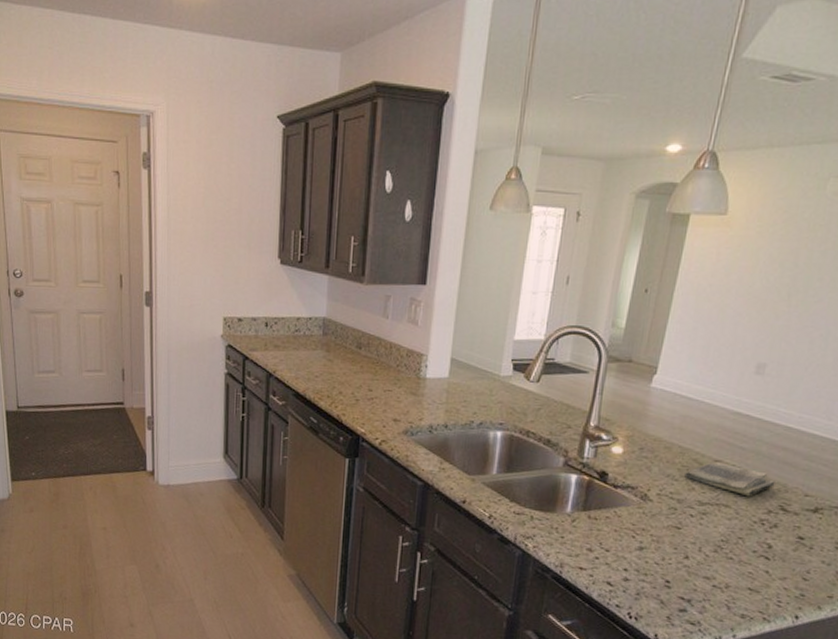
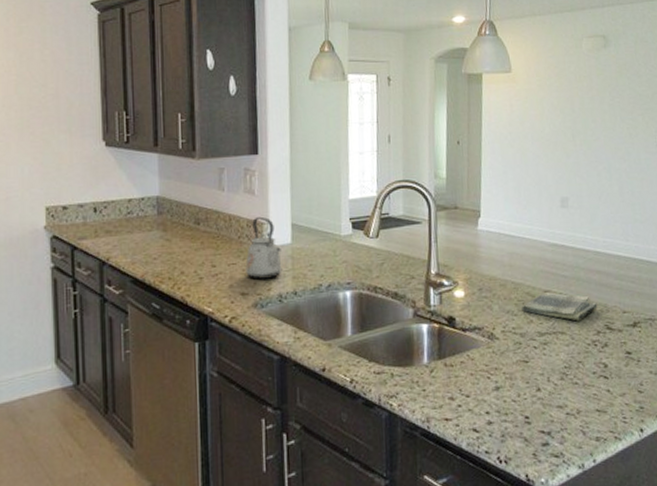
kettle: none [400,347,438,409] -> present [245,216,282,280]

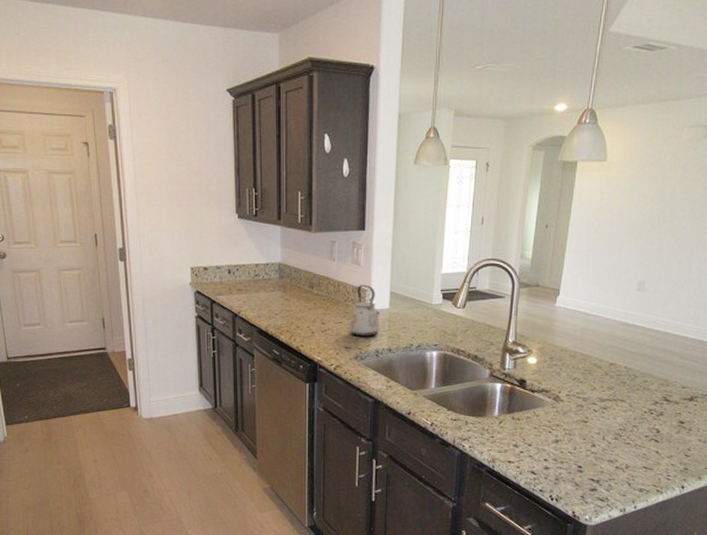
dish towel: present [522,292,598,321] -> none [587,365,659,392]

